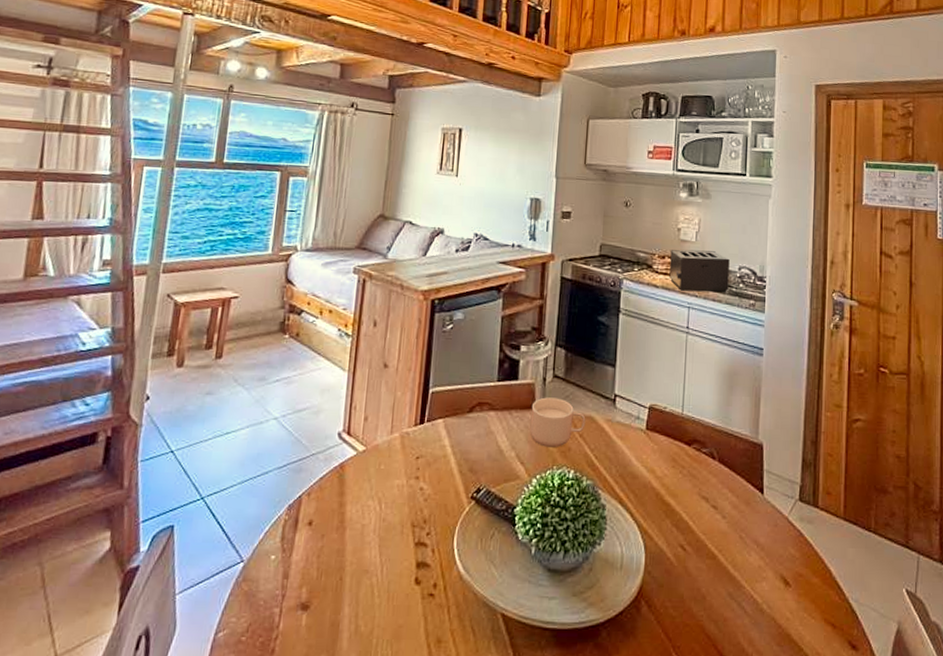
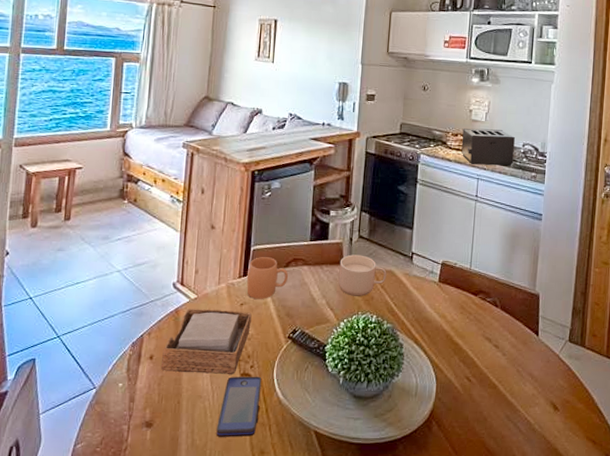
napkin holder: none [321,463,429,543] -> present [160,309,252,374]
mobile phone: none [384,545,440,622] -> present [216,376,262,437]
mug: none [423,401,472,451] -> present [246,257,288,299]

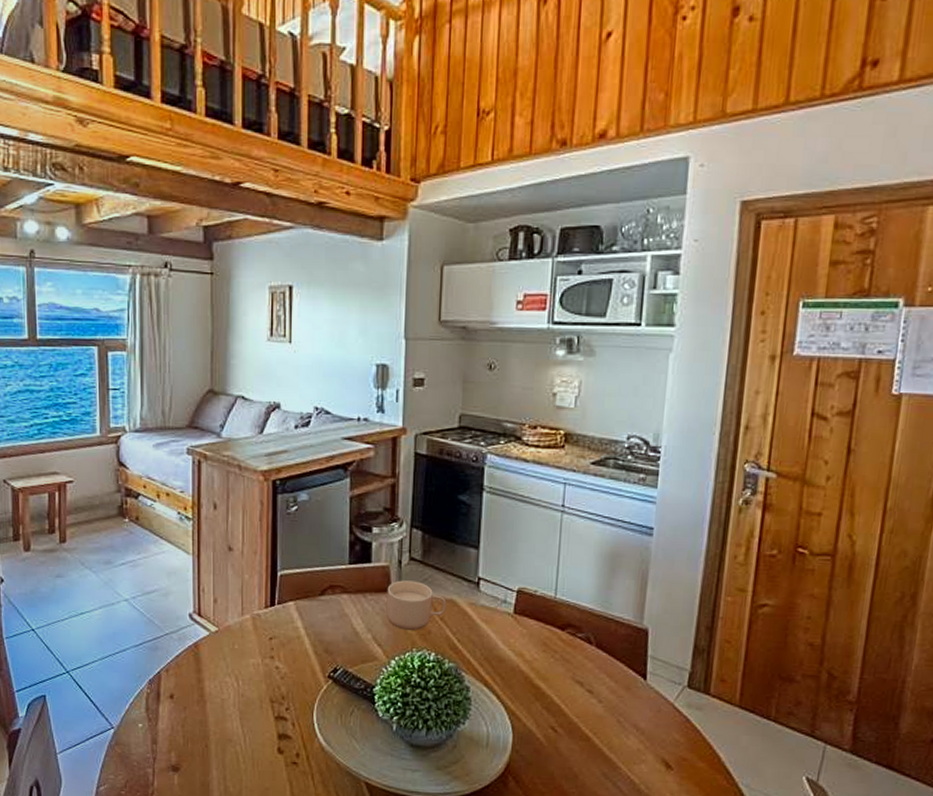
napkin holder: present [160,309,252,374] -> none [183,643,283,717]
mobile phone: present [216,376,262,437] -> none [251,719,300,786]
mug: present [246,257,288,299] -> none [275,583,324,633]
toaster: present [461,128,515,166] -> none [542,417,616,466]

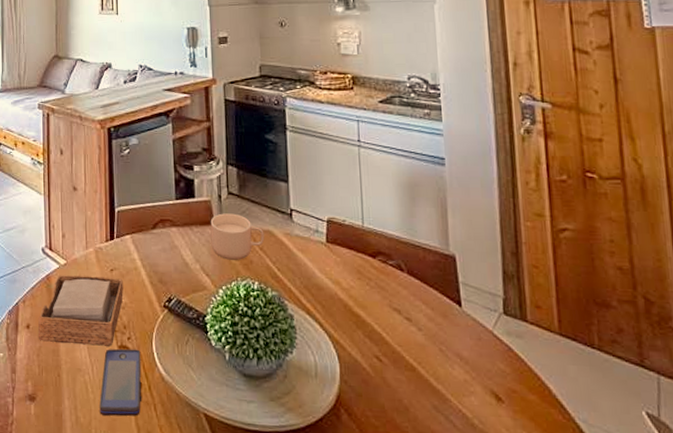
napkin holder: none [183,643,283,717] -> present [38,275,124,346]
mobile phone: none [251,719,300,786] -> present [99,348,142,417]

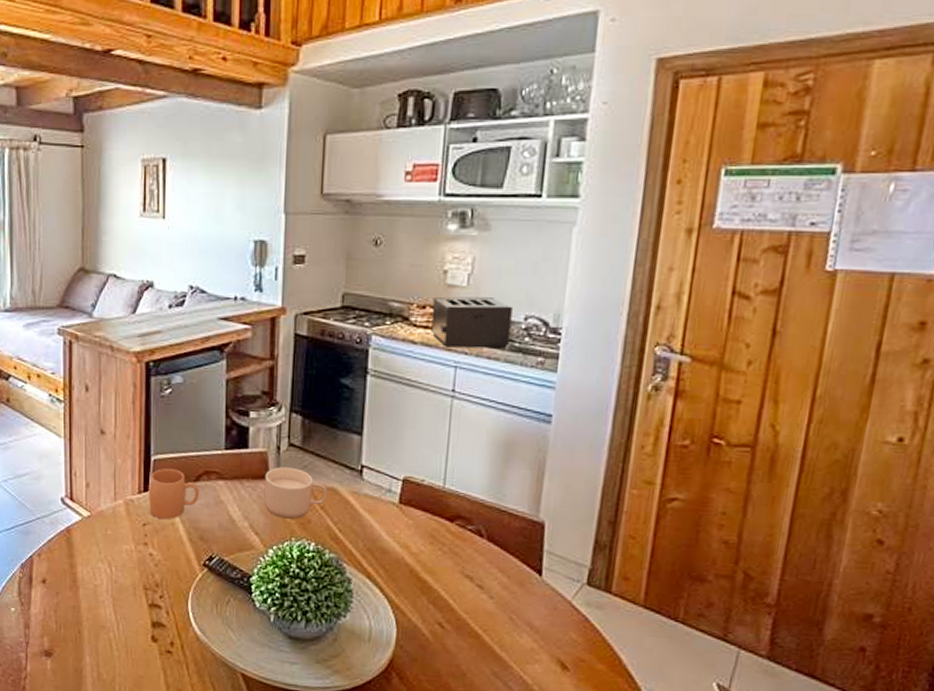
napkin holder: present [38,275,124,346] -> none [55,528,157,604]
mobile phone: present [99,348,142,417] -> none [125,607,174,674]
mug: none [114,219,156,264] -> present [149,468,199,519]
toaster: none [332,63,399,105] -> present [431,296,513,348]

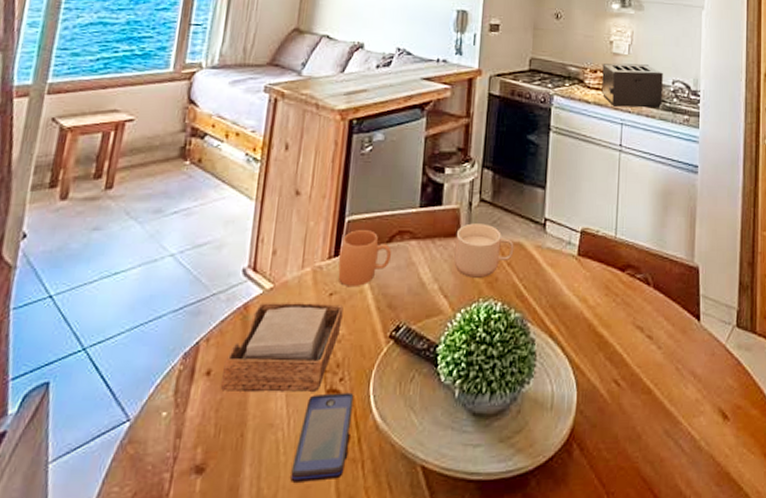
napkin holder: none [55,528,157,604] -> present [220,303,344,392]
mobile phone: none [125,607,174,674] -> present [290,392,354,482]

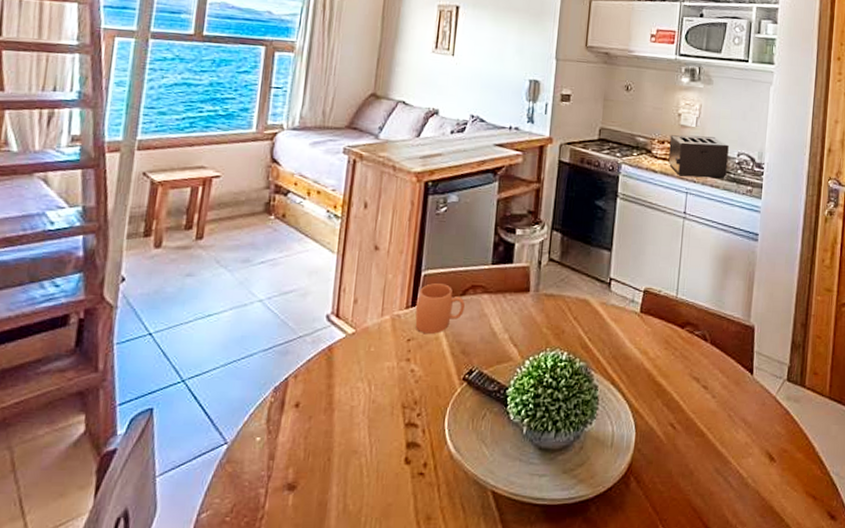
napkin holder: present [220,303,344,392] -> none [308,346,420,424]
mobile phone: present [290,392,354,482] -> none [373,426,431,501]
cup: present [454,223,514,278] -> none [523,280,581,330]

